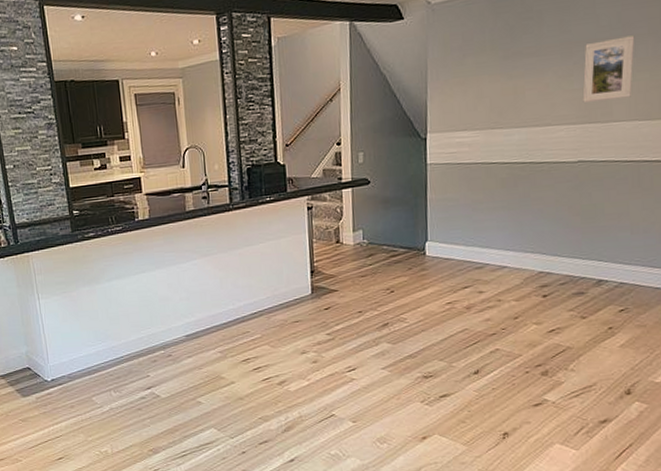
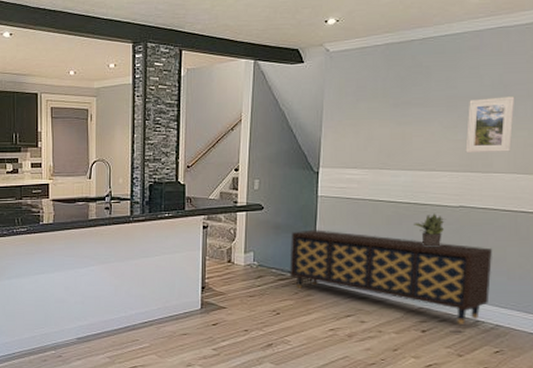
sideboard: none [400,200,614,286] -> present [289,229,492,324]
potted plant: none [530,171,563,208] -> present [414,213,445,247]

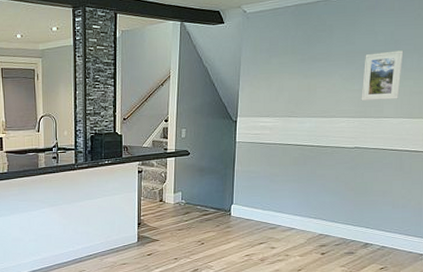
sideboard: present [289,229,492,324] -> none [212,171,380,247]
potted plant: present [414,213,445,247] -> none [316,154,342,183]

